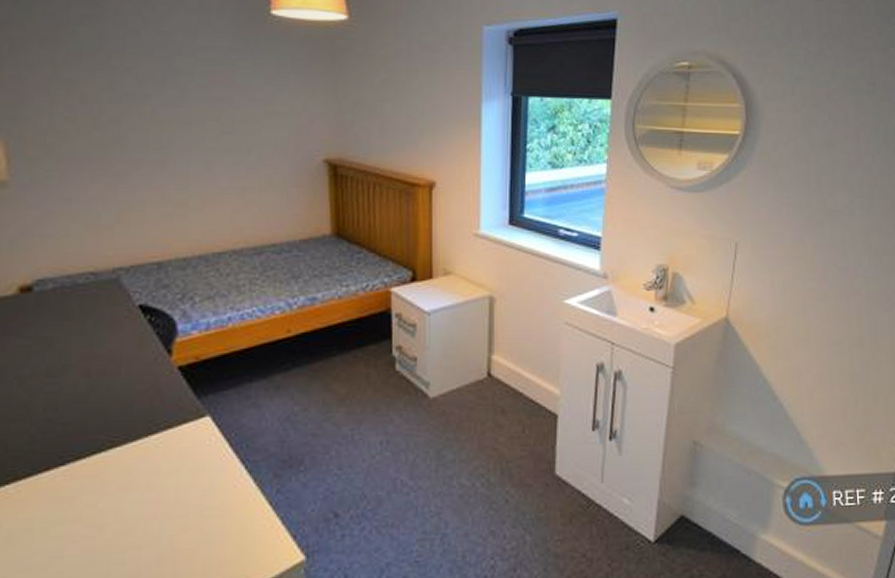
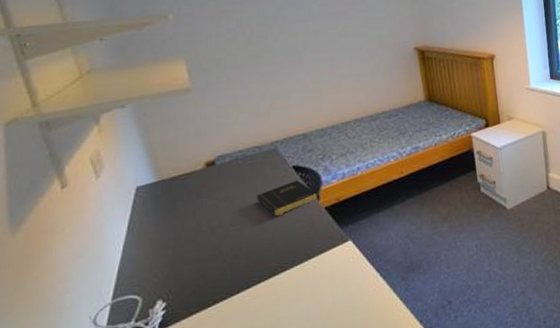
book: none [85,326,169,372] -> present [257,180,317,217]

